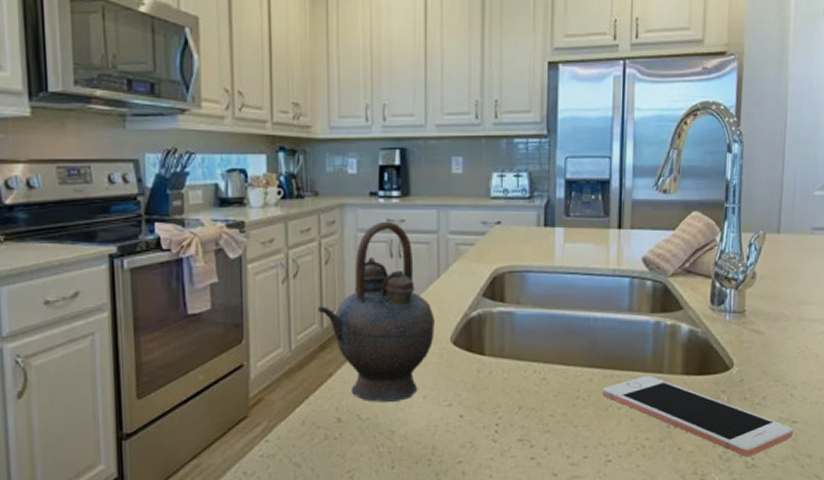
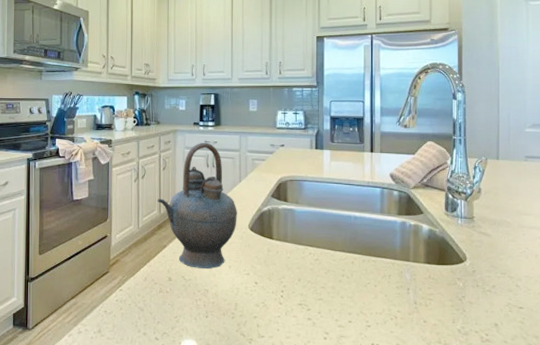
cell phone: present [603,375,793,457] -> none [362,262,520,333]

